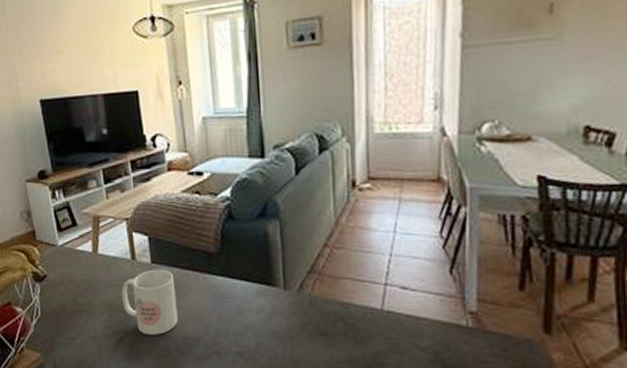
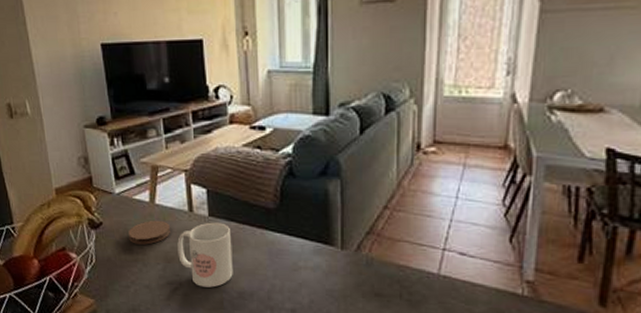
coaster: none [73,270,114,295] -> present [128,220,170,245]

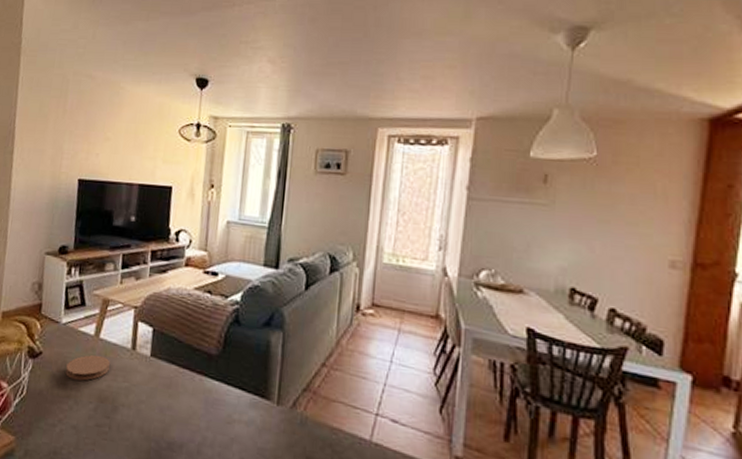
mug: present [177,222,233,288] -> none [112,362,171,435]

